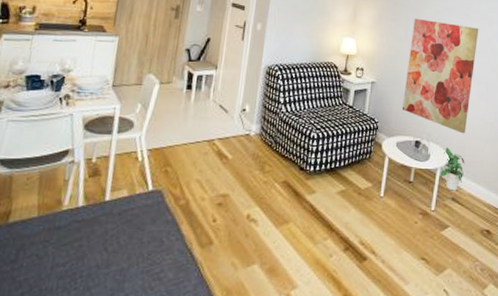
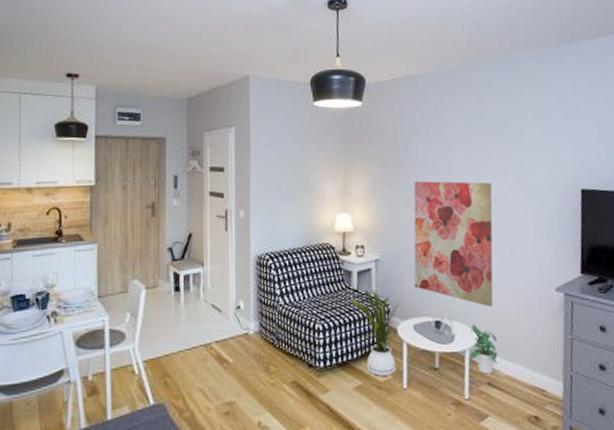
house plant: none [345,107,388,184] -> present [350,290,401,376]

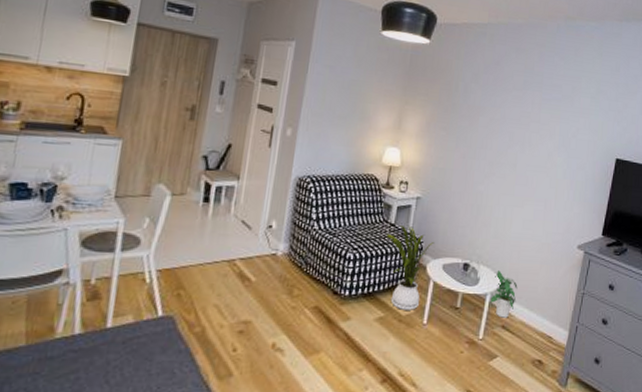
wall art: present [413,180,493,307] -> none [451,126,539,256]

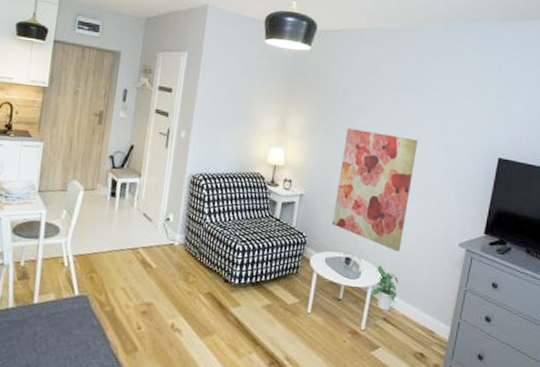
house plant: present [386,226,434,310] -> none [271,220,317,300]
wall art: none [451,126,539,256] -> present [333,127,418,252]

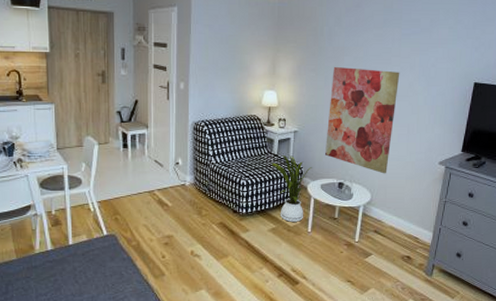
house plant: none [271,220,317,300] -> present [271,155,312,222]
potted plant: present [372,265,399,311] -> none [363,187,386,224]

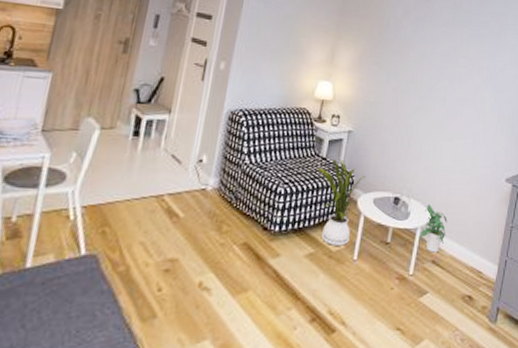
wall art: present [325,66,400,174] -> none [382,61,467,190]
potted plant: none [363,187,386,224] -> present [420,204,448,253]

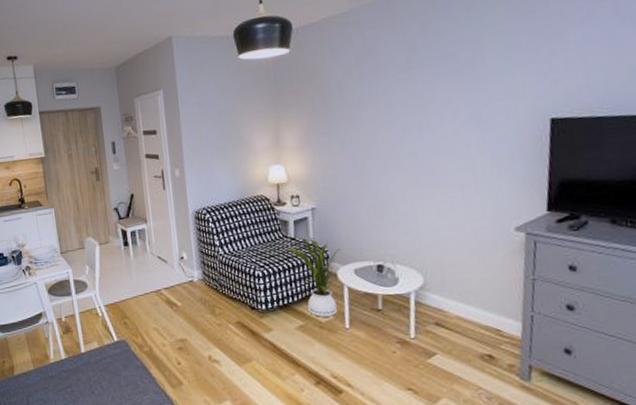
potted plant: present [420,204,448,253] -> none [414,267,448,315]

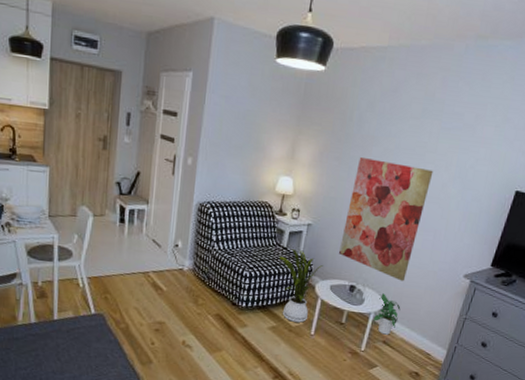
wall art: none [349,120,442,250] -> present [339,156,434,282]
potted plant: none [414,267,448,315] -> present [373,293,401,335]

